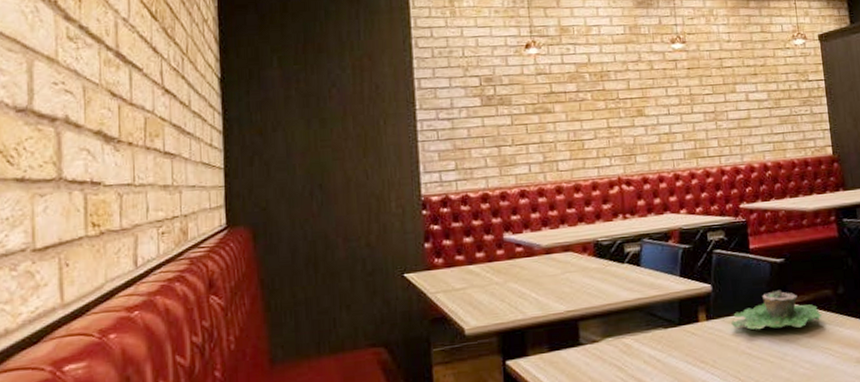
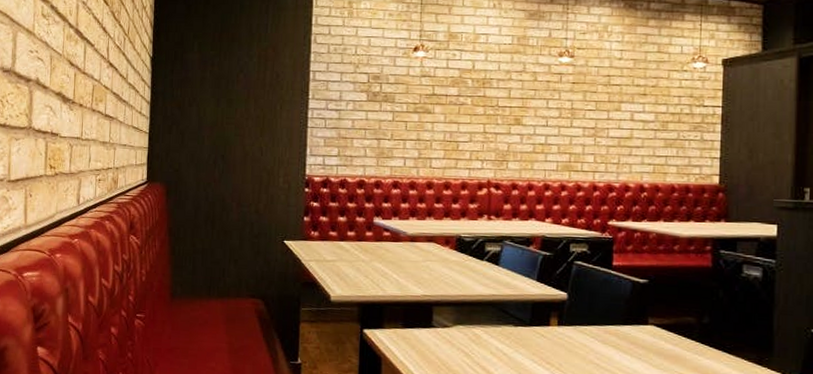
succulent planter: present [731,290,823,330] -> none [583,309,682,349]

